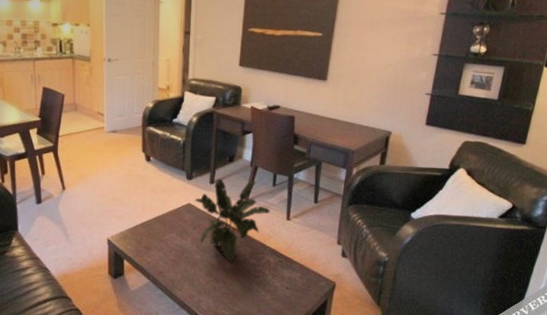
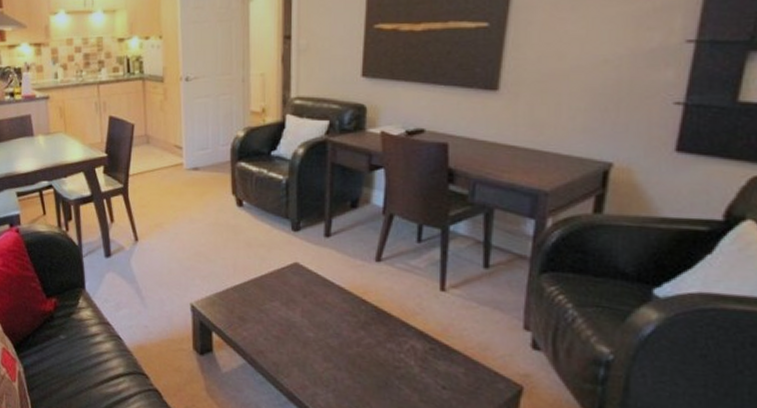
potted plant: present [195,178,271,262] -> none [304,230,415,344]

